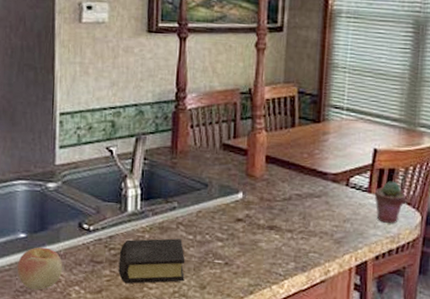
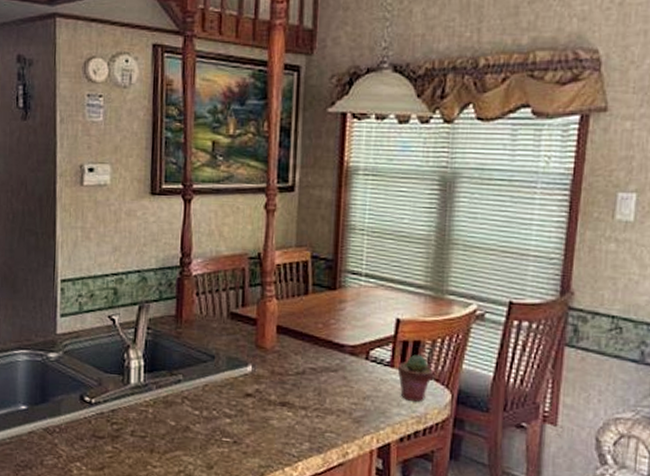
apple: present [18,247,63,290] -> none [18,420,64,466]
book: present [118,238,185,284] -> none [121,413,191,462]

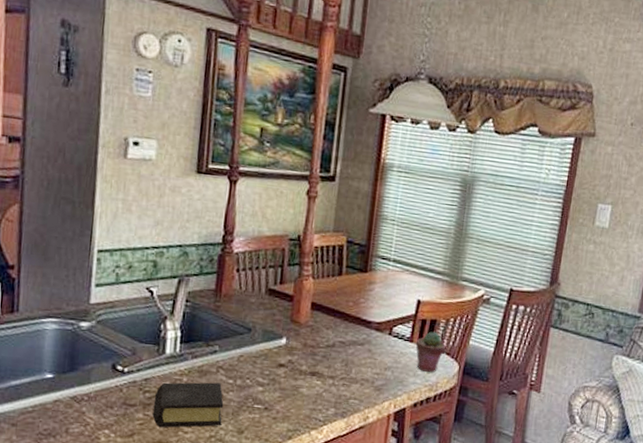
book: none [121,413,191,462] -> present [152,382,224,428]

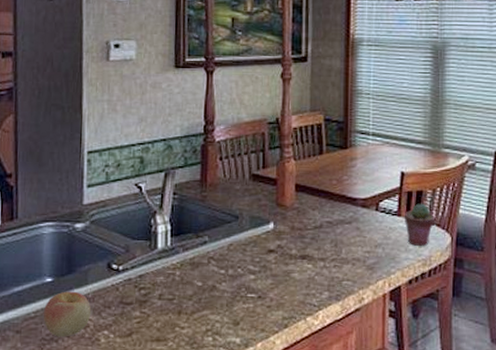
apple: none [42,388,93,434] -> present [44,291,91,337]
book: present [152,382,224,428] -> none [149,274,218,325]

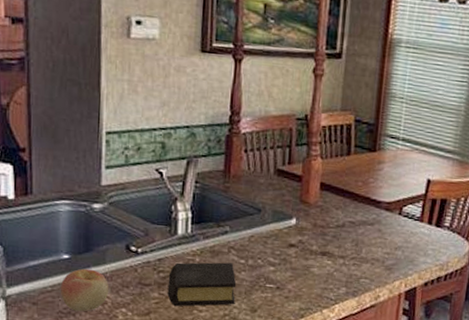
book: none [149,274,218,325] -> present [167,262,237,307]
potted succulent: present [404,203,434,246] -> none [426,211,456,252]

